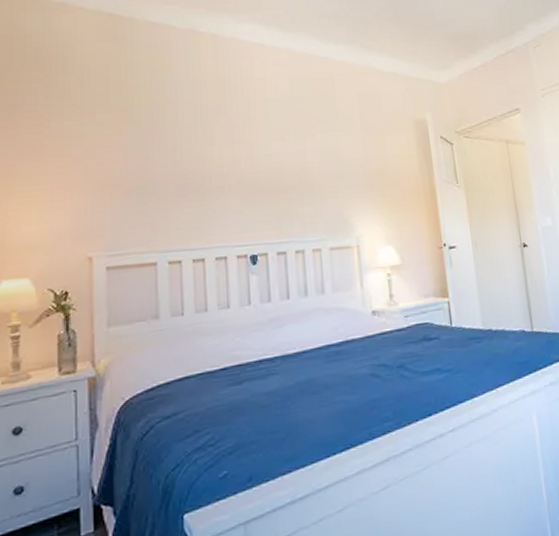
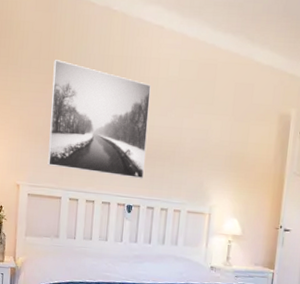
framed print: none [128,94,268,225] -> present [47,60,151,179]

